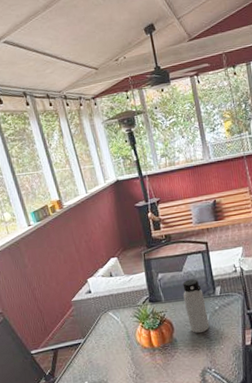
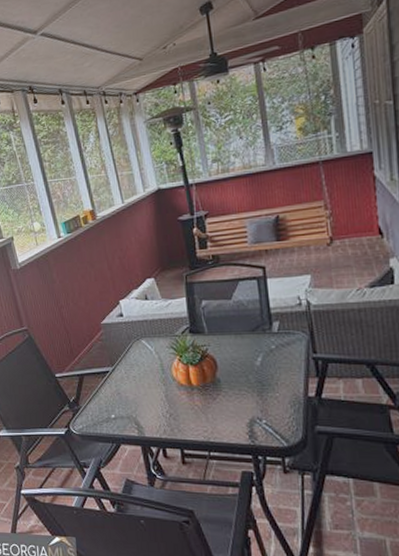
water bottle: present [183,279,210,333] -> none [231,310,263,374]

